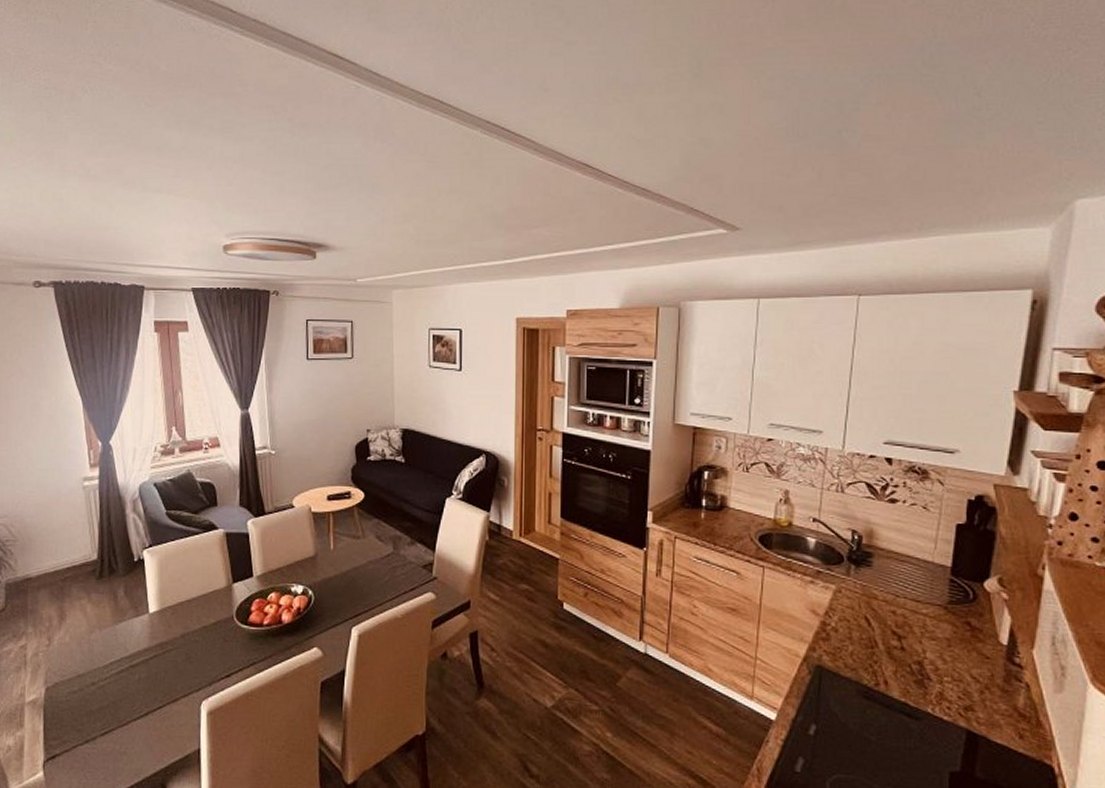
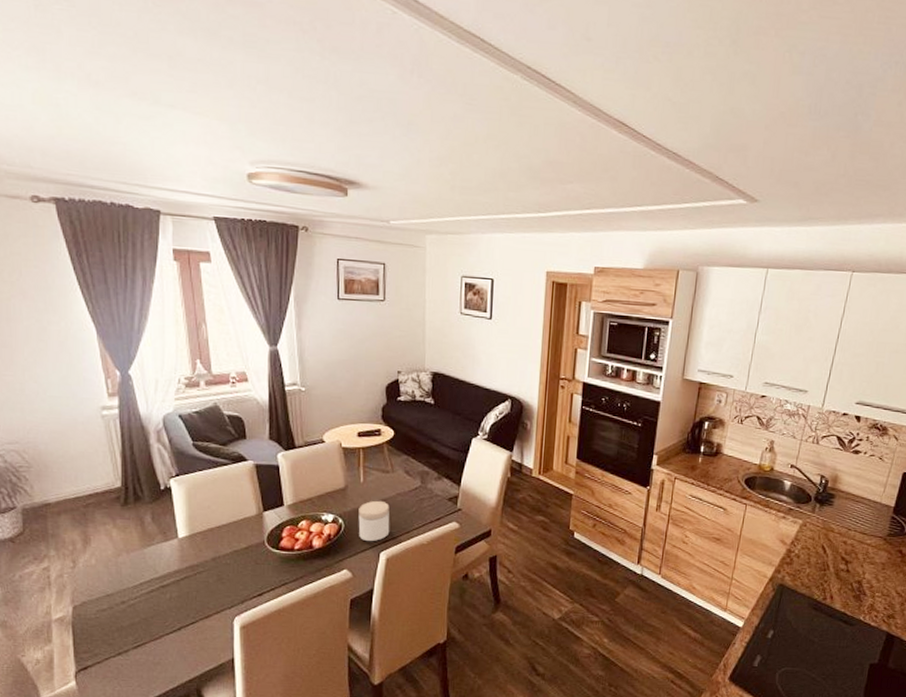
jar: none [328,569,362,615] -> present [358,500,390,541]

